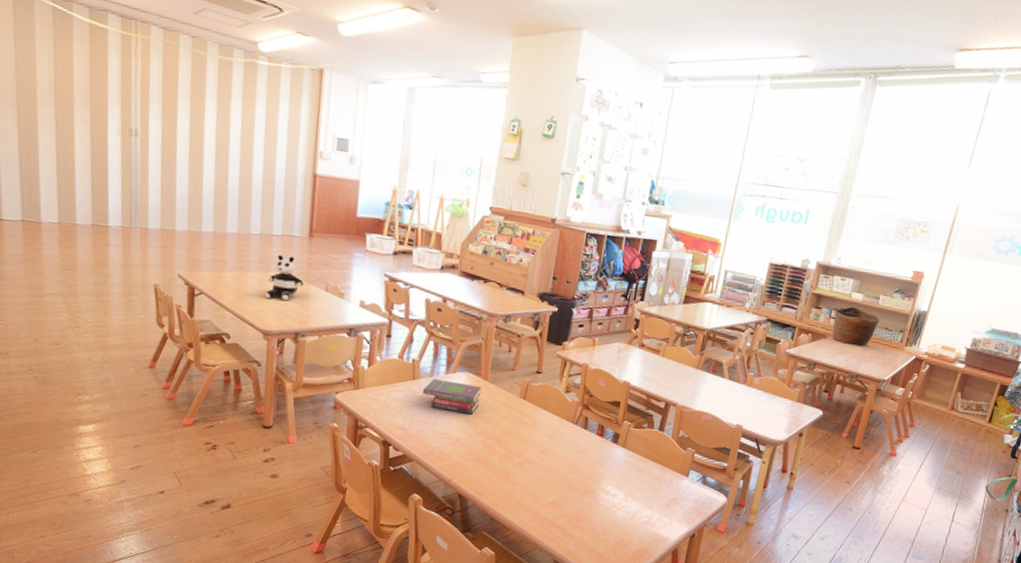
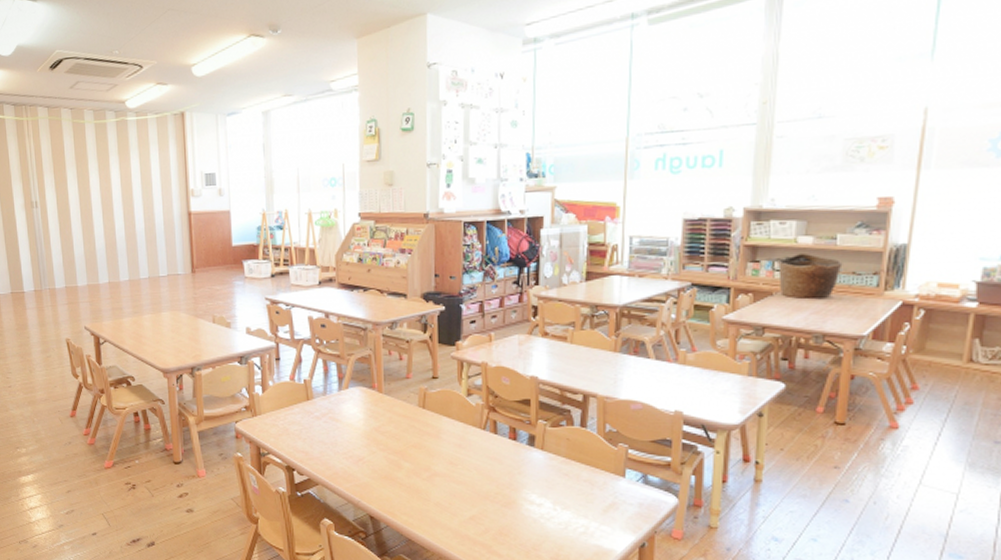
stuffed animal: present [265,255,304,301] -> none [160,294,193,338]
books: present [423,378,482,415] -> none [318,396,378,430]

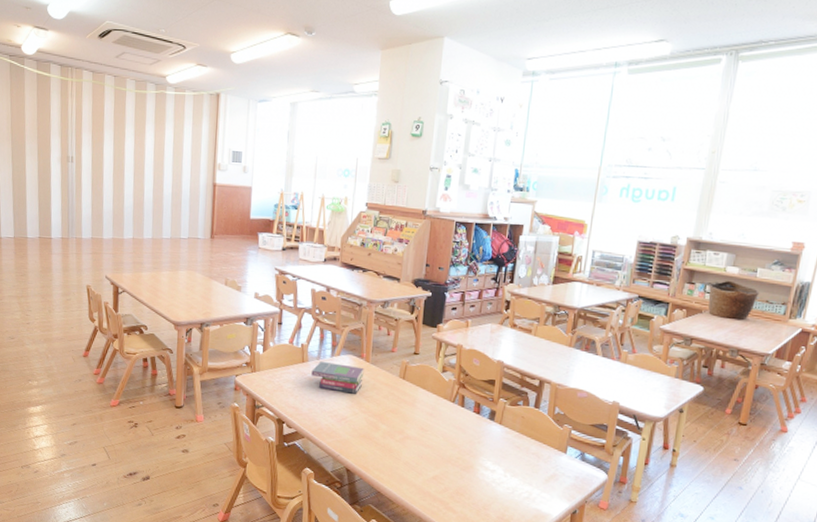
books: none [318,396,378,430] -> present [311,361,364,394]

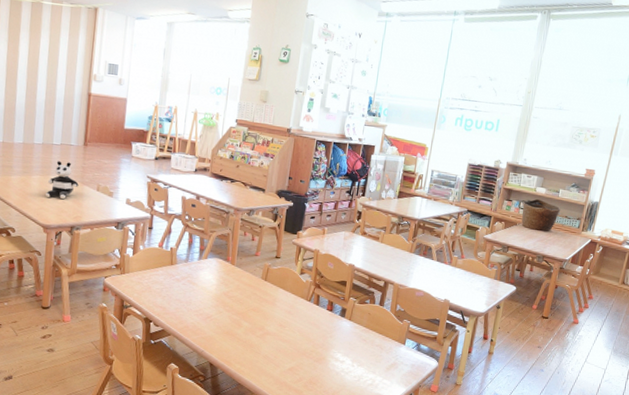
stuffed animal: none [175,255,207,296] -> present [46,161,79,200]
books: present [311,361,364,394] -> none [179,263,230,294]

